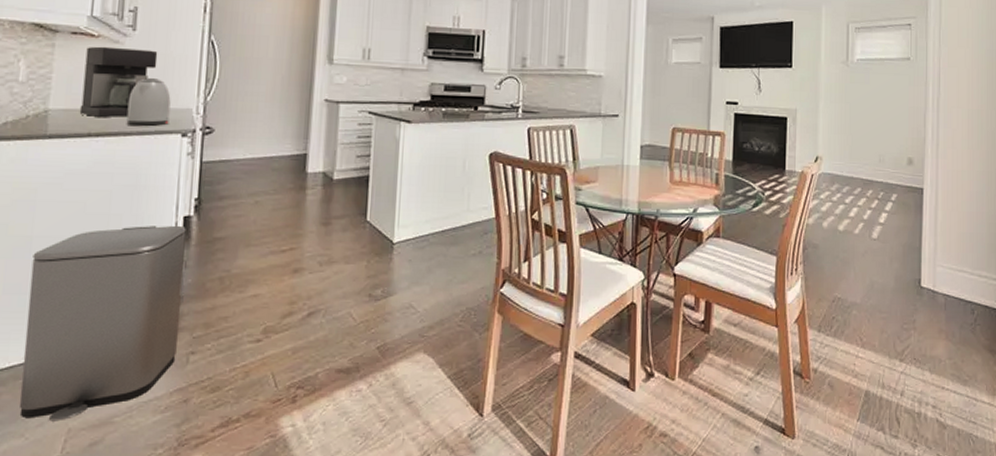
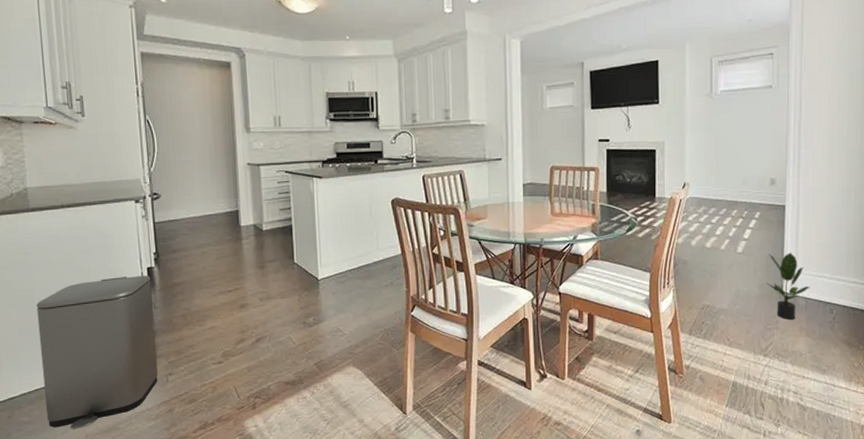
coffee maker: present [79,46,158,118] -> none [48,131,106,192]
kettle: present [126,78,171,127] -> none [88,156,123,197]
potted plant: none [903,241,950,320] -> present [766,253,810,320]

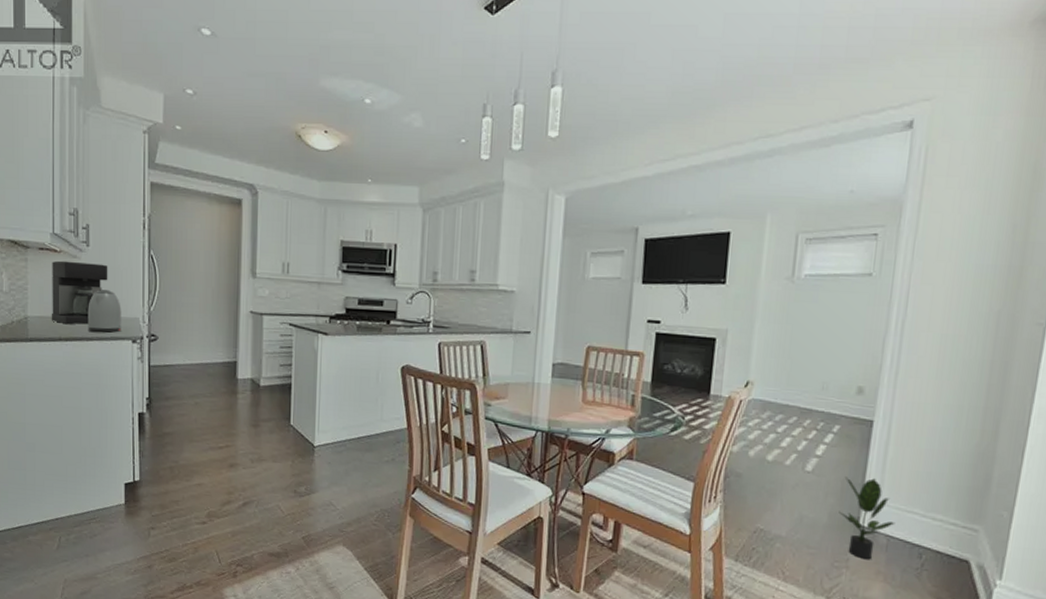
pedal bin: present [36,275,158,429] -> none [27,419,141,573]
coffee maker: none [48,131,106,192] -> present [51,260,108,325]
kettle: none [88,156,123,197] -> present [88,290,121,333]

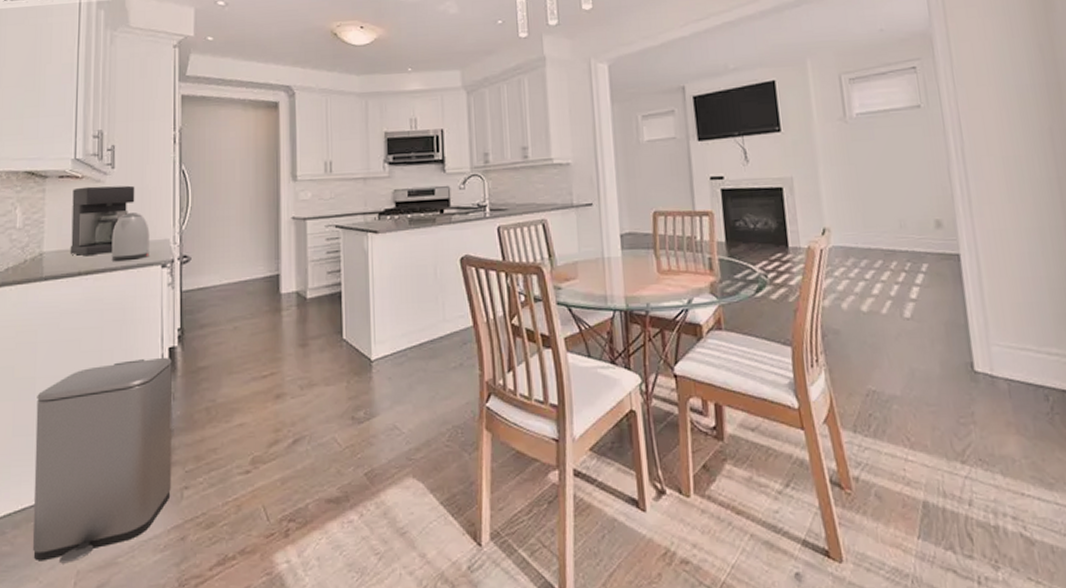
pedal bin: none [27,419,141,573] -> present [32,357,172,564]
potted plant: present [839,476,895,560] -> none [946,317,1011,411]

